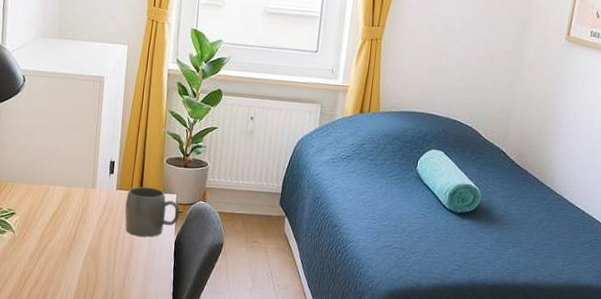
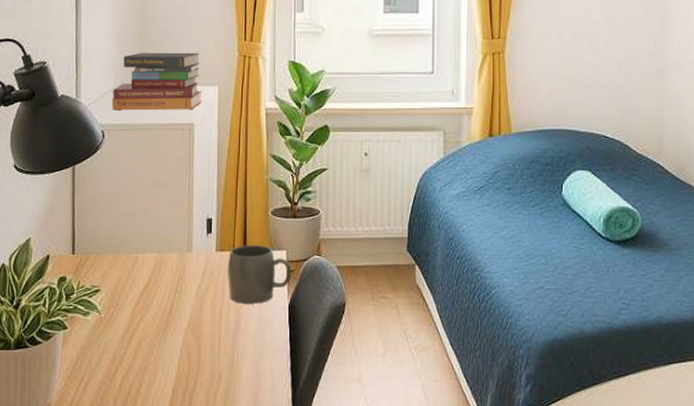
books: none [33,8,113,65] -> present [111,52,202,111]

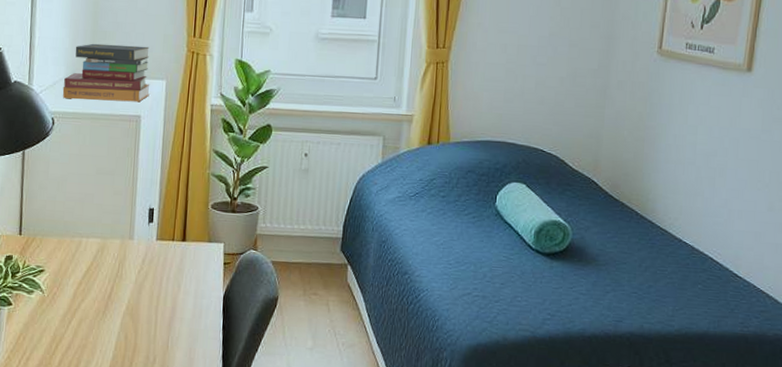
mug: present [228,245,292,304] -> none [166,235,229,293]

